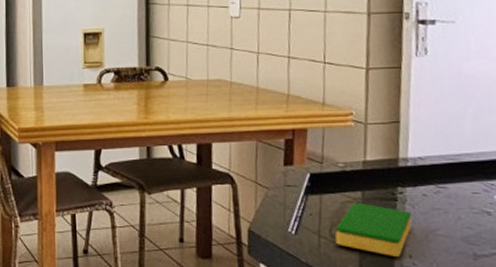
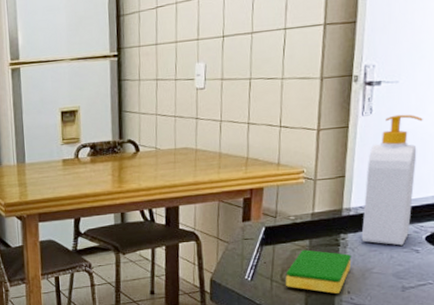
soap bottle: none [422,57,486,205] -> present [361,114,423,246]

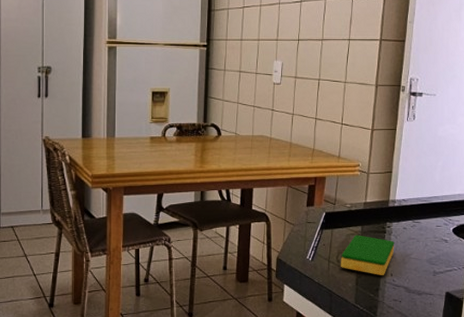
soap bottle: present [361,114,423,246] -> none [403,123,453,235]

